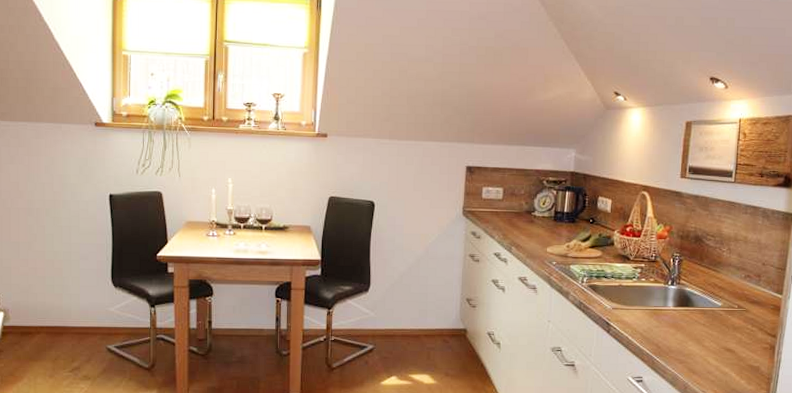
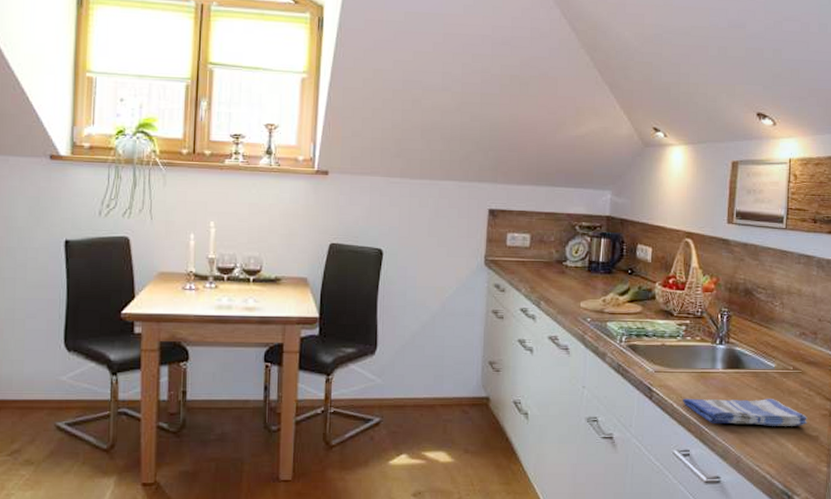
dish towel: none [636,332,750,358] -> present [682,398,807,426]

